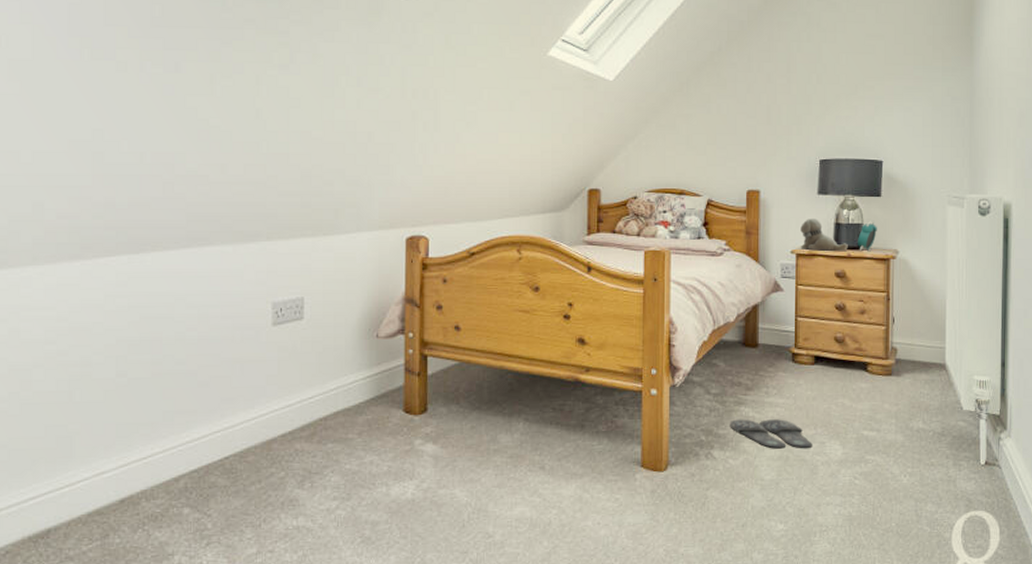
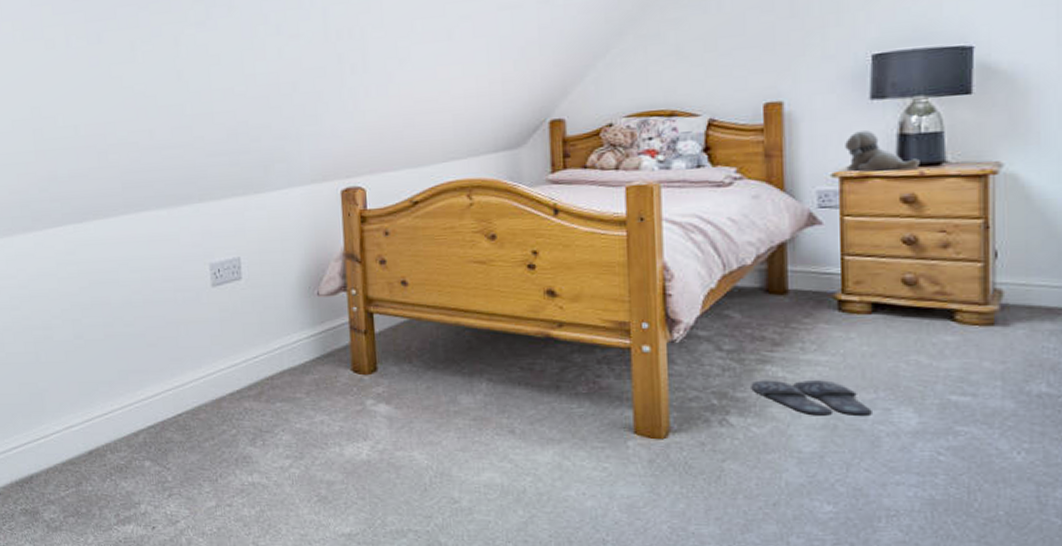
alarm clock: present [858,220,877,251] -> none [935,125,966,167]

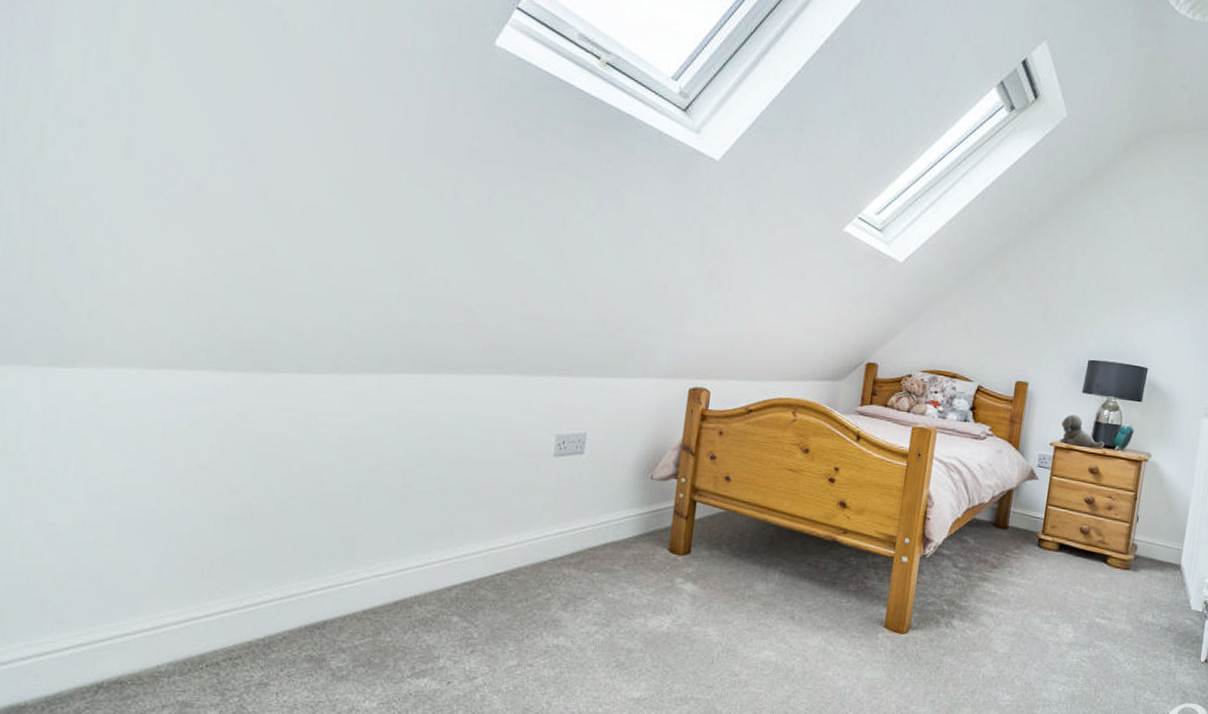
slippers: present [751,380,872,416] -> none [971,593,1047,628]
alarm clock: none [935,125,966,167] -> present [1113,422,1134,451]

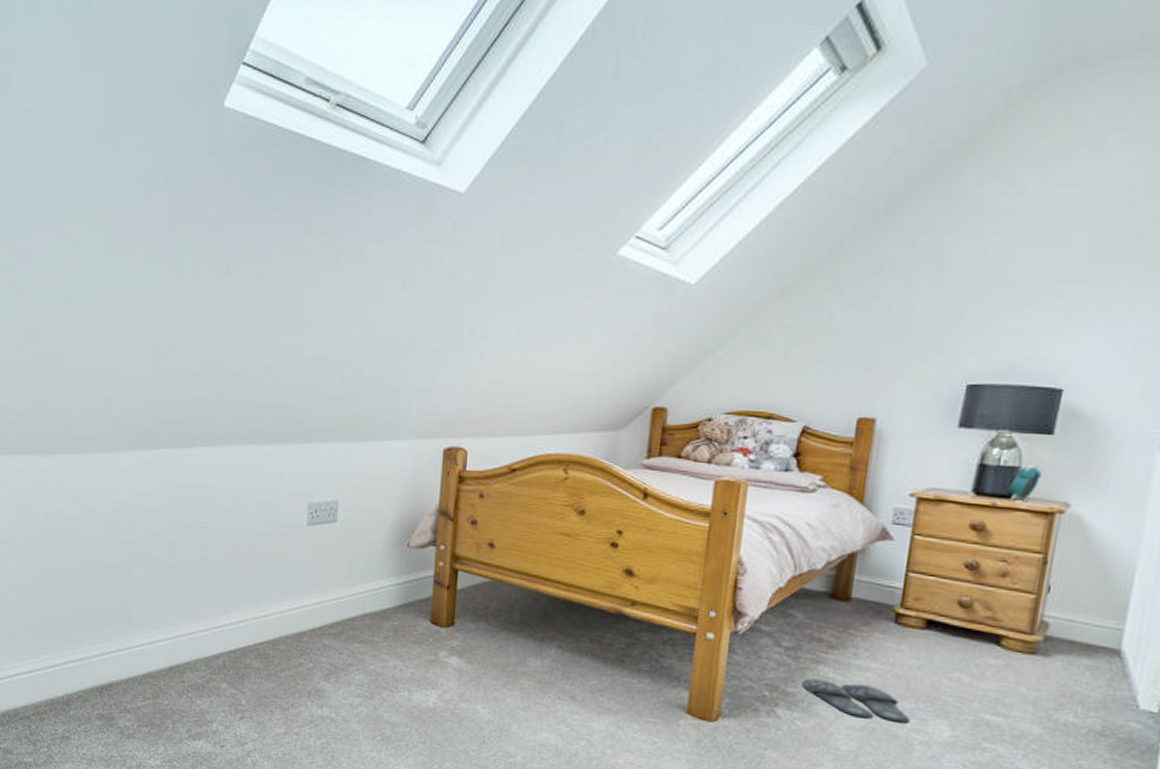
slippers: none [971,593,1047,628] -> present [802,678,910,723]
plush toy: present [1059,414,1105,449] -> none [924,456,994,499]

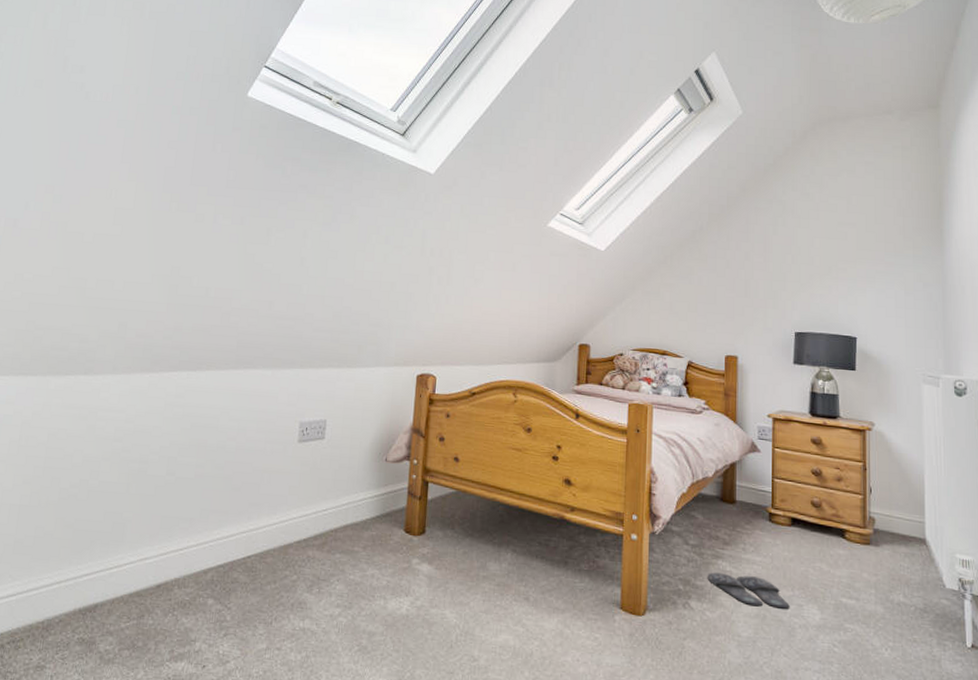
alarm clock: present [1008,463,1042,501] -> none [833,391,852,421]

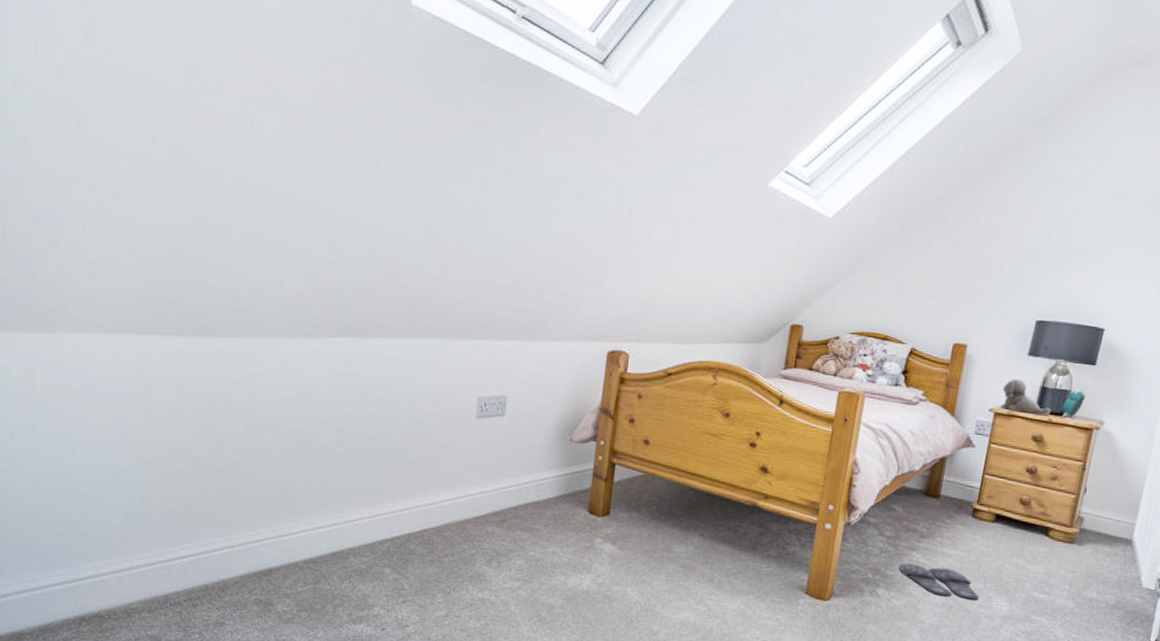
plush toy: none [777,386,824,419] -> present [1000,379,1051,416]
alarm clock: none [833,391,852,421] -> present [1061,387,1086,418]

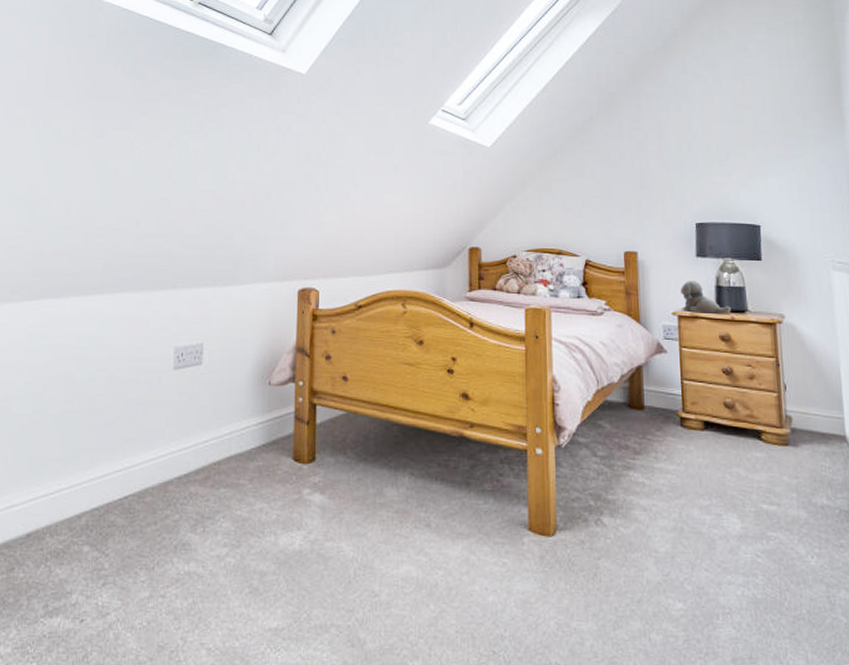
slippers: present [898,563,979,600] -> none [619,484,708,520]
alarm clock: present [1061,387,1086,418] -> none [741,283,760,314]

